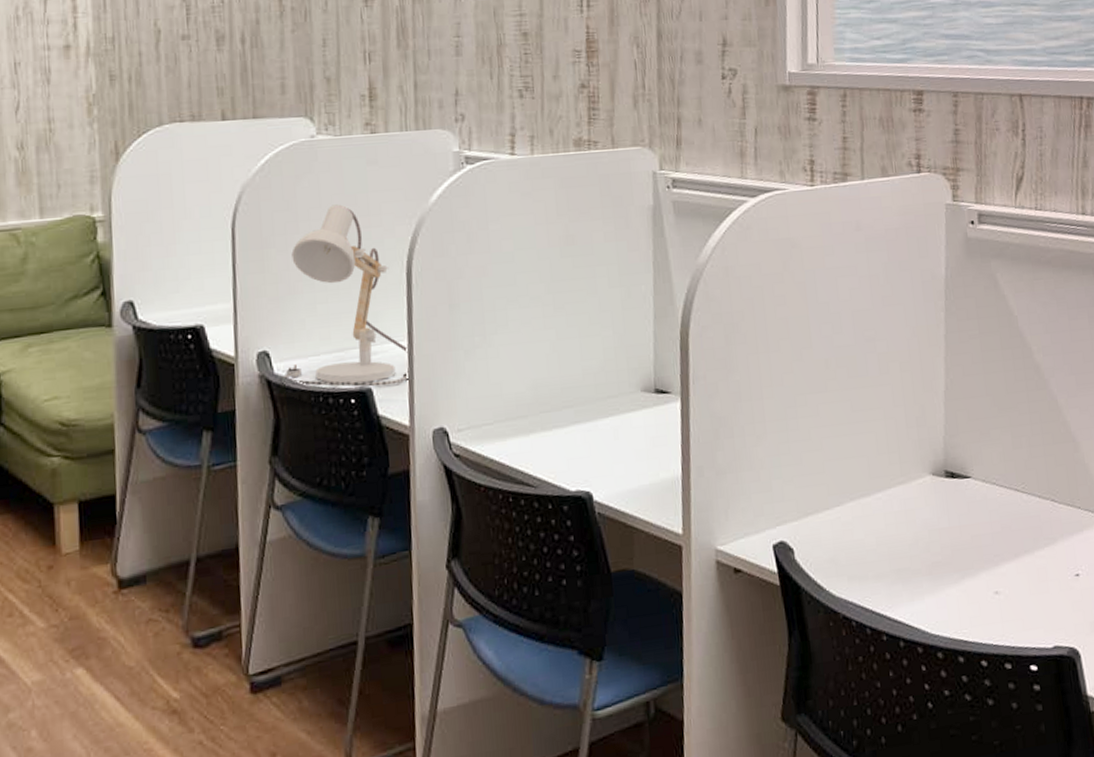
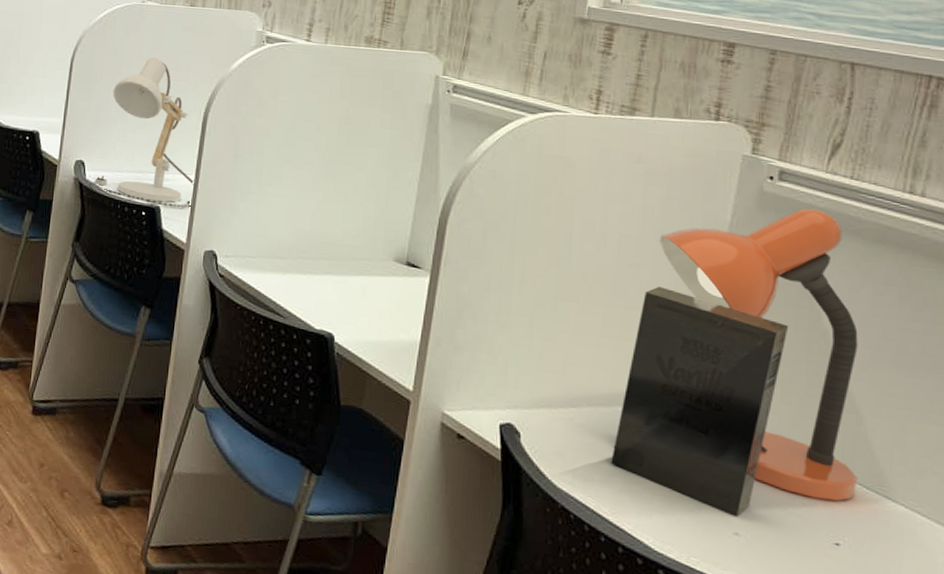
book: none [879,356,1009,576] -> present [611,286,789,517]
desk lamp: none [888,245,1084,536] -> present [659,208,858,502]

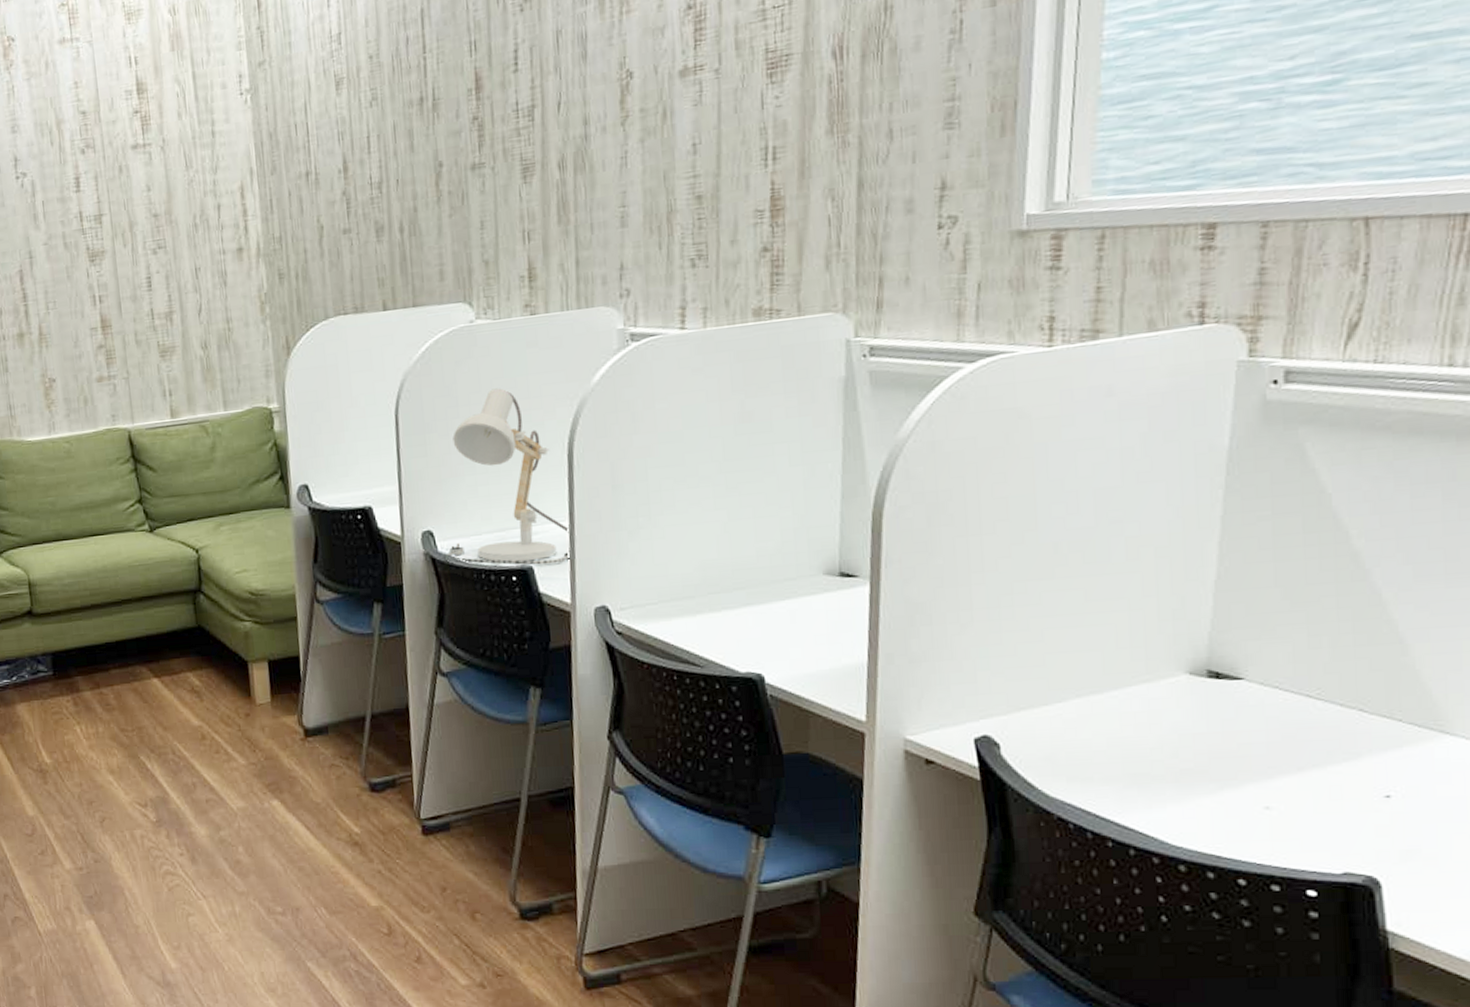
book: present [611,286,789,517] -> none [1110,540,1311,789]
desk lamp: present [659,208,858,502] -> none [1143,408,1408,750]

